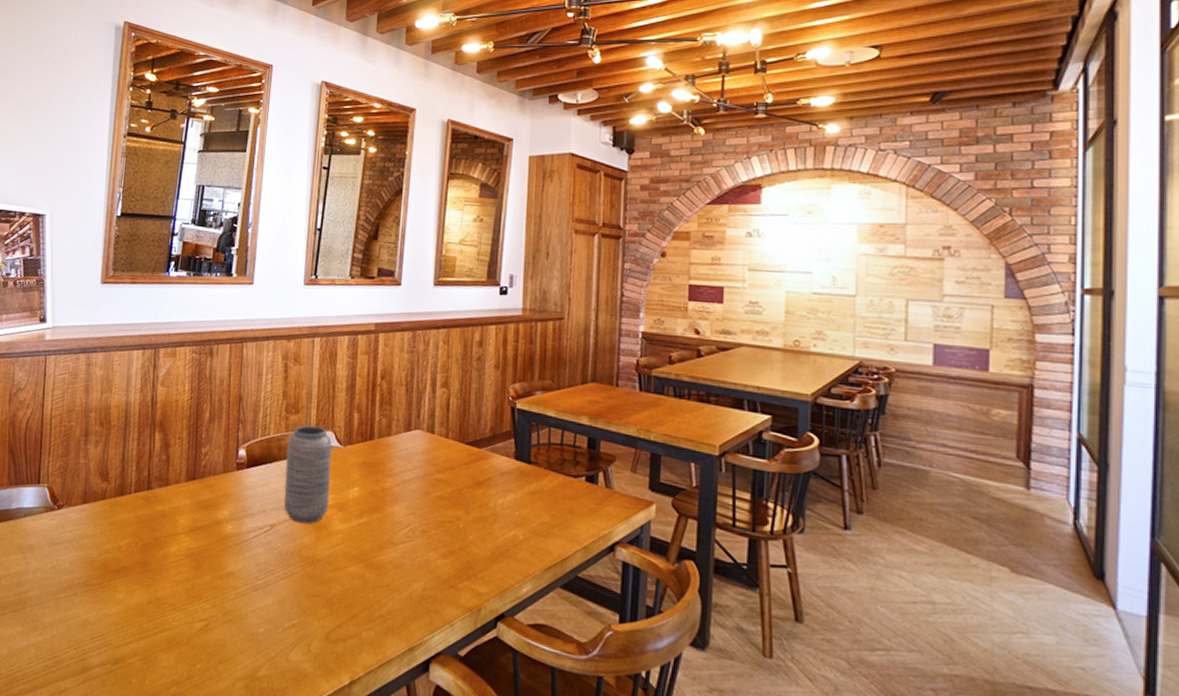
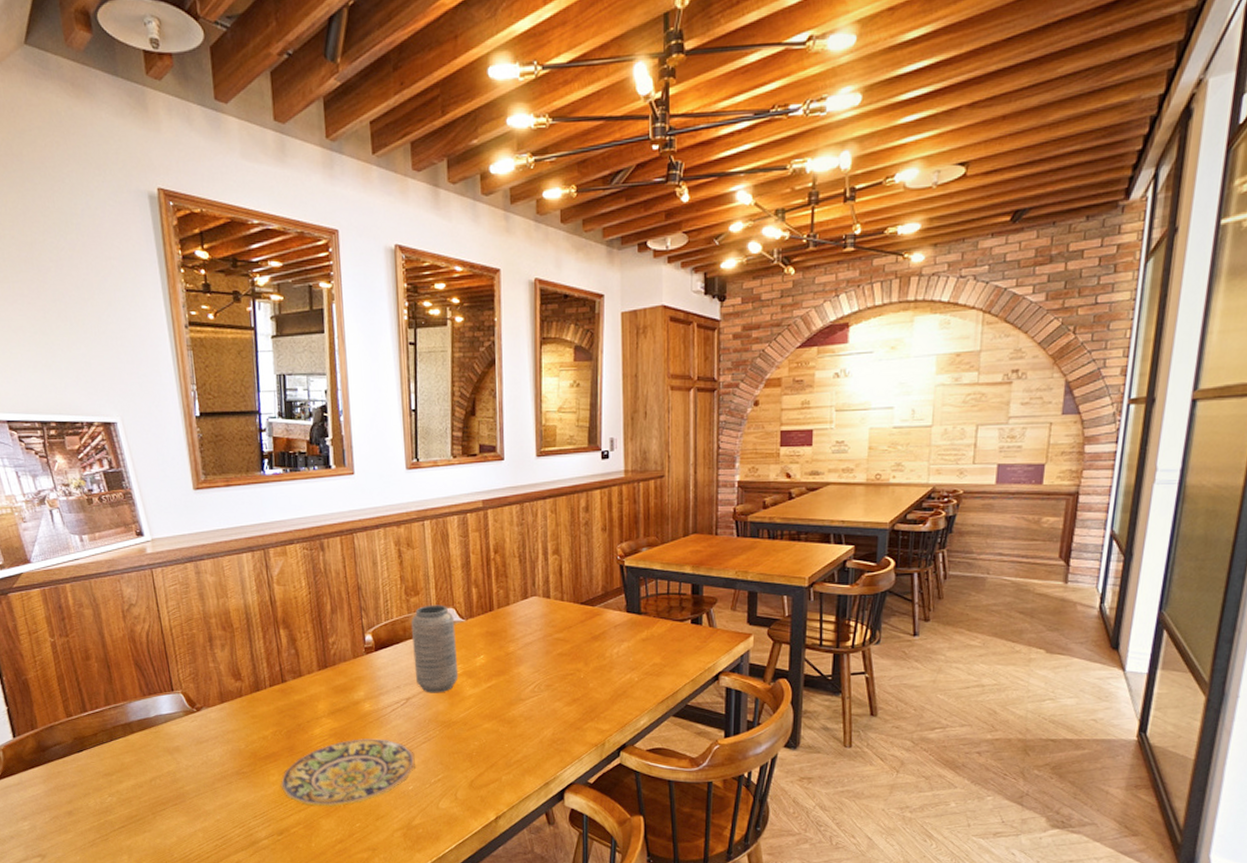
plate: none [125,564,271,640] -> present [280,739,415,807]

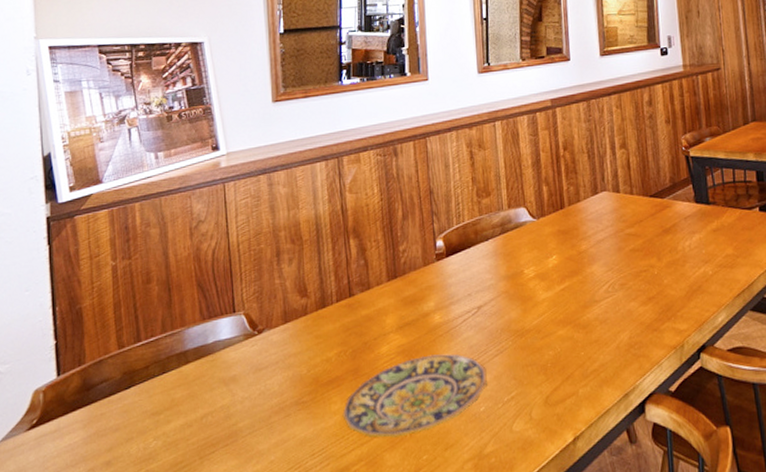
vase: present [410,604,459,693] -> none [482,205,531,300]

